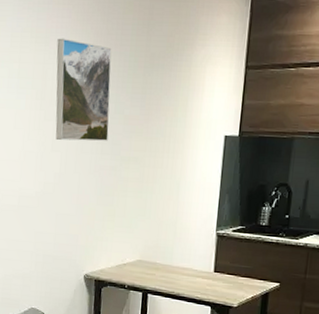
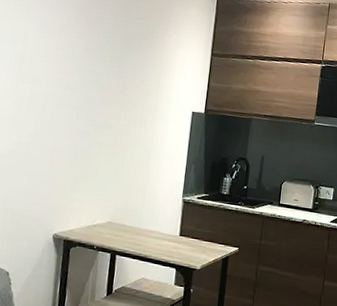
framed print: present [55,38,112,142] -> none [32,9,92,107]

